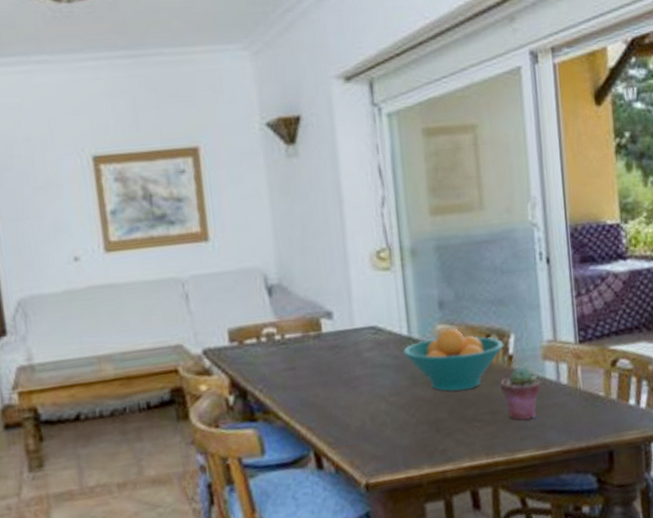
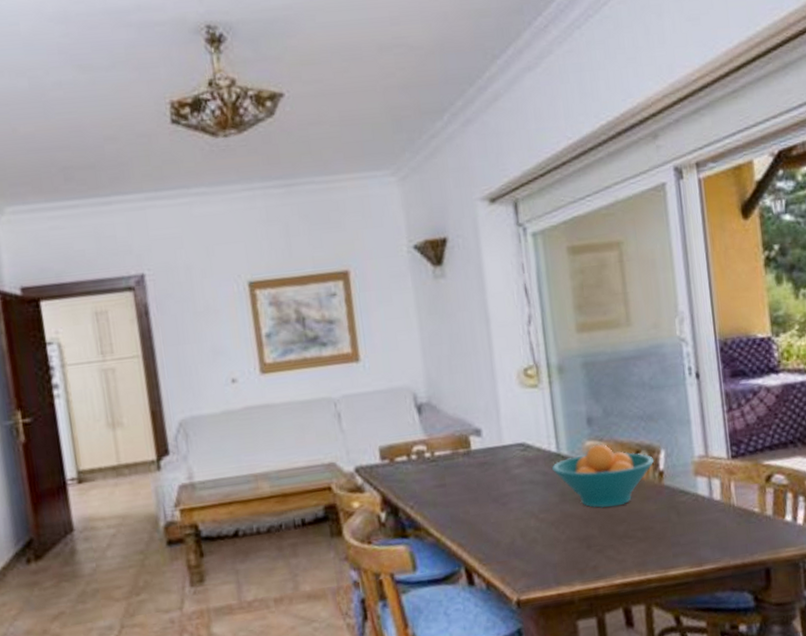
potted succulent: present [499,366,541,420] -> none [650,482,693,537]

